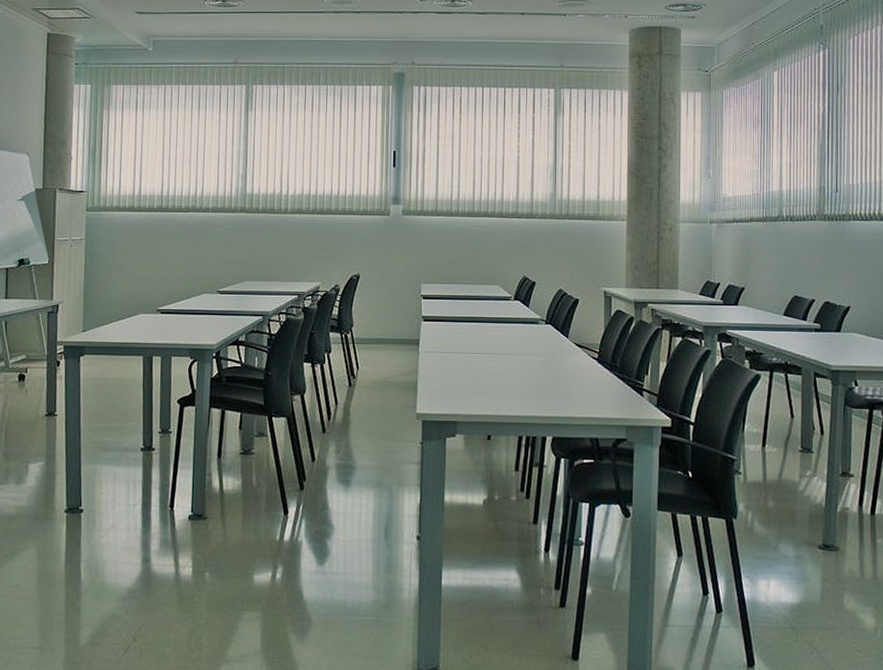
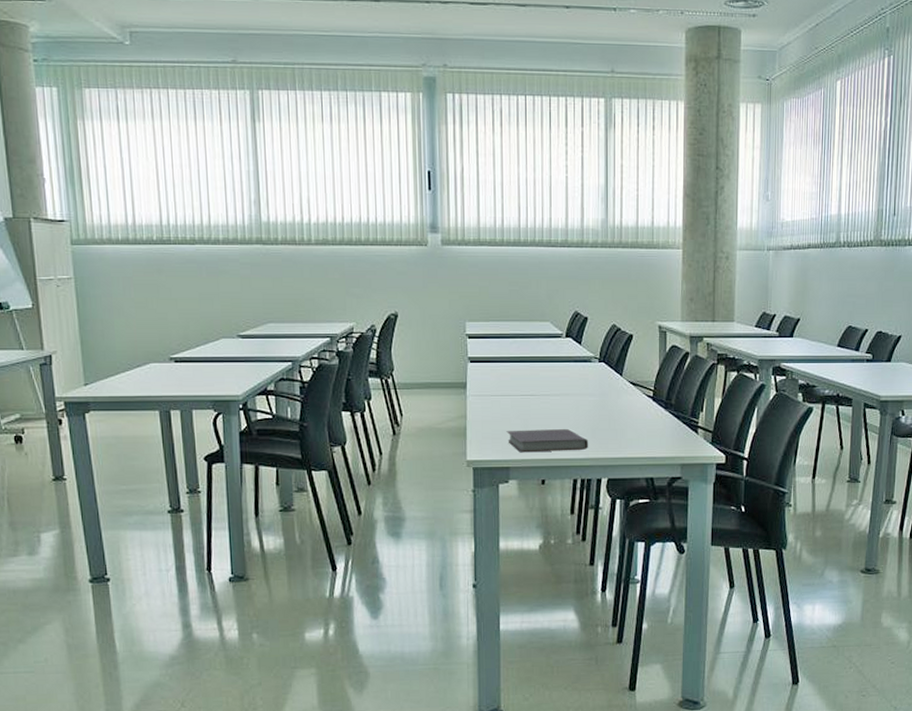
notebook: none [455,386,534,408] -> present [506,429,588,453]

